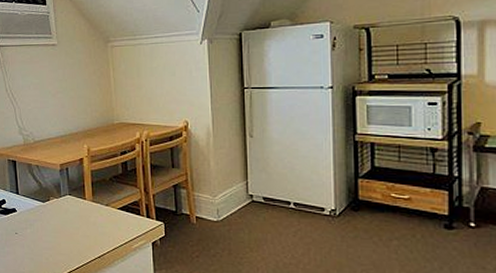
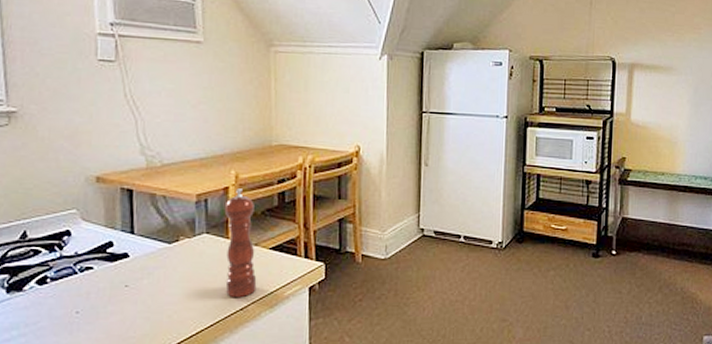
pepper mill: none [81,159,110,247] -> present [224,188,257,297]

